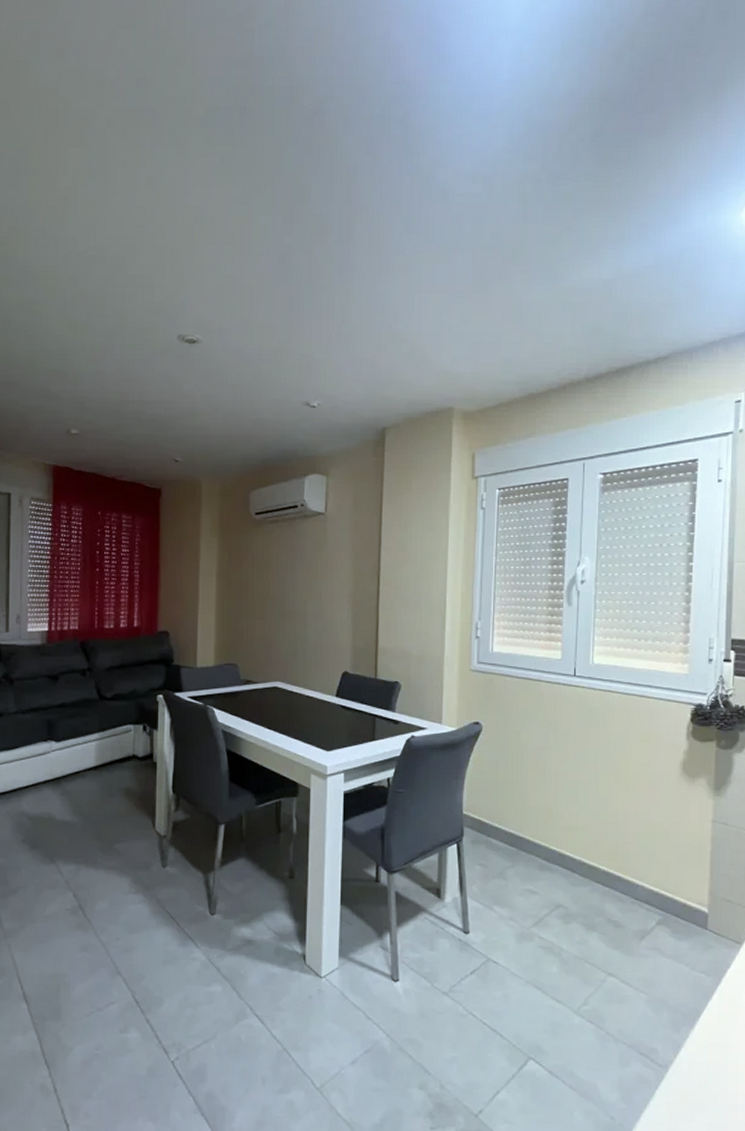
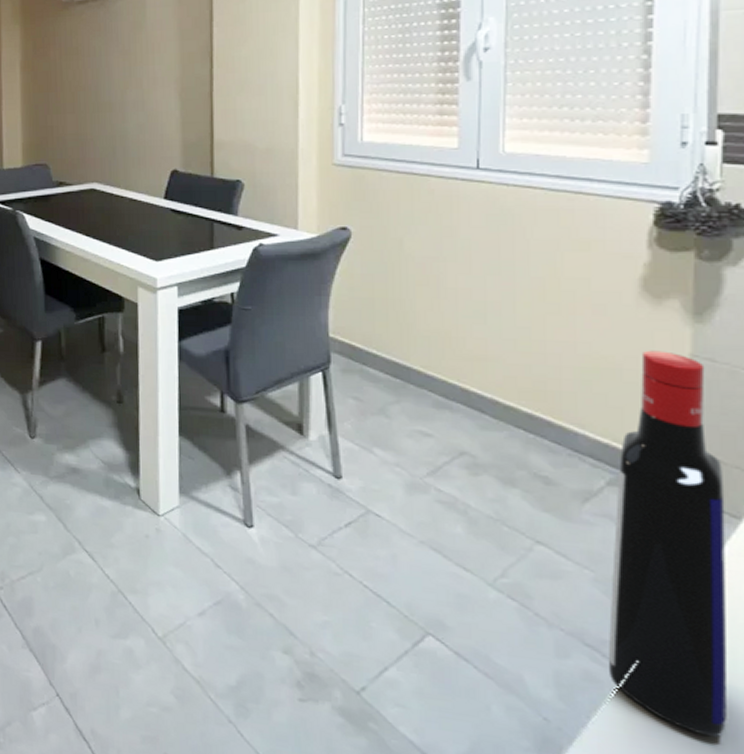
liquor bottle: none [655,818,732,1116] -> present [607,350,726,738]

